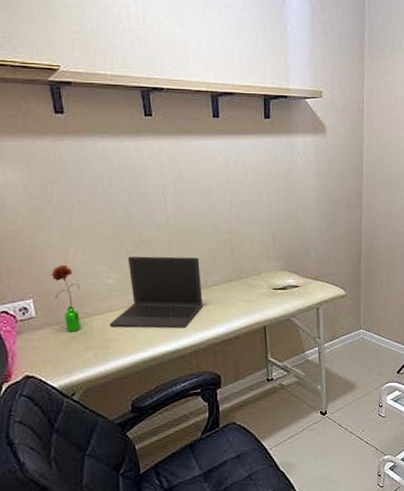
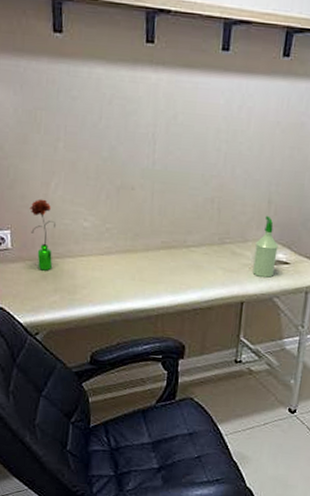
laptop: present [110,256,203,329] -> none [80,200,182,289]
spray bottle: none [268,248,288,302] -> present [252,215,278,278]

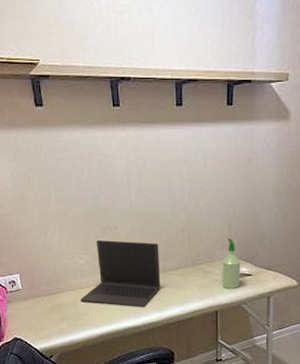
flower: present [29,199,55,271] -> none [33,245,58,304]
laptop: none [80,200,182,289] -> present [81,239,161,308]

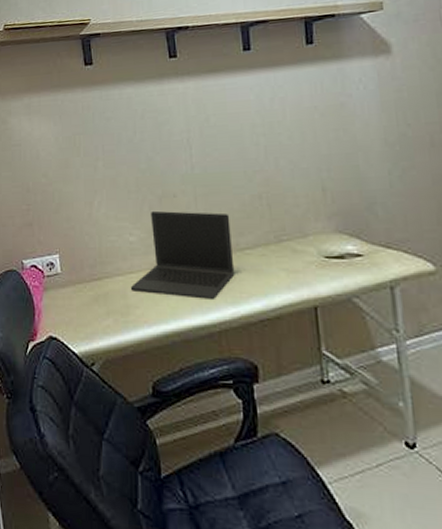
spray bottle: present [222,237,241,289] -> none [317,204,346,275]

